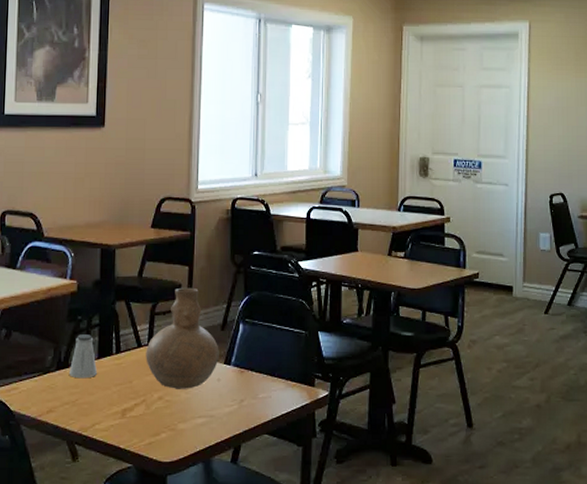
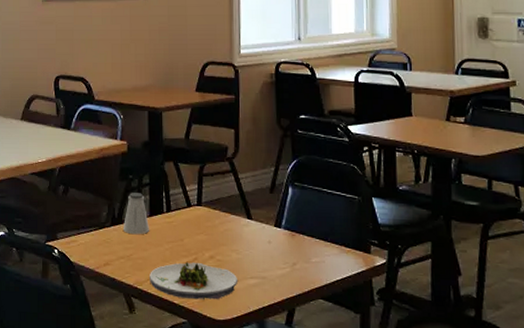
salad plate: none [95,405,186,443] -> present [150,262,239,300]
vase: present [146,287,219,389] -> none [195,150,269,250]

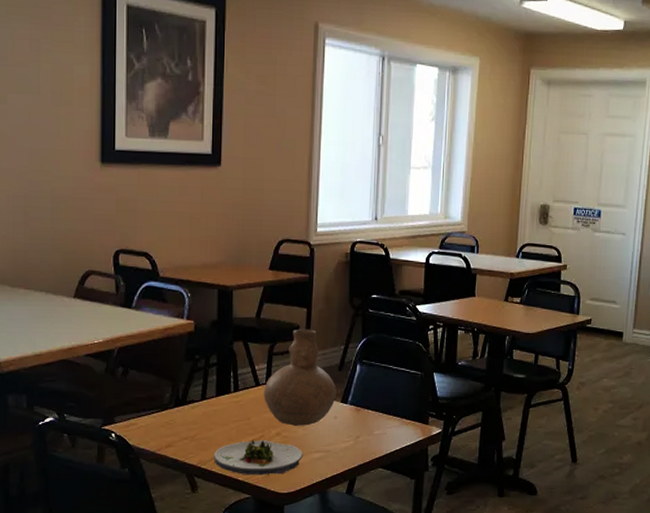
saltshaker: present [122,193,150,235] -> none [187,373,216,415]
vase: none [195,150,269,250] -> present [264,329,336,426]

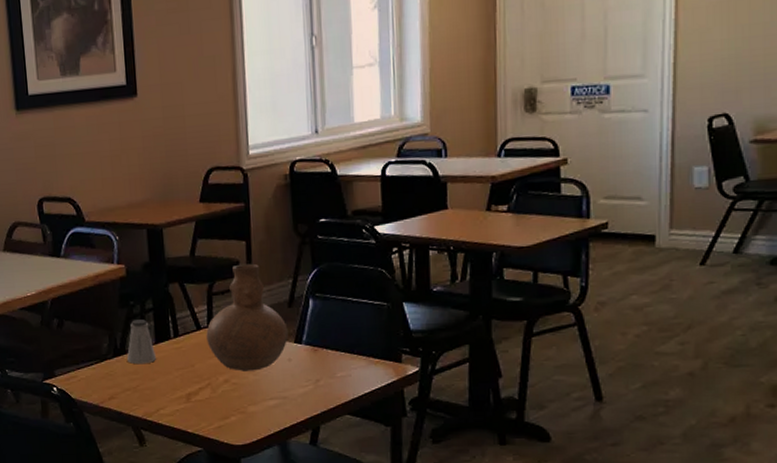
saltshaker: none [187,373,216,415] -> present [126,319,157,365]
salad plate: present [214,440,304,476] -> none [159,388,257,427]

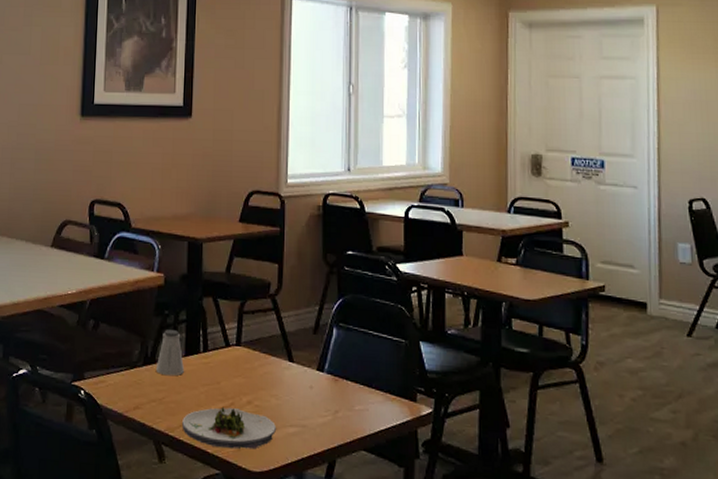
salad plate: none [159,388,257,427] -> present [182,408,277,450]
vase: present [206,263,288,371] -> none [234,286,312,395]

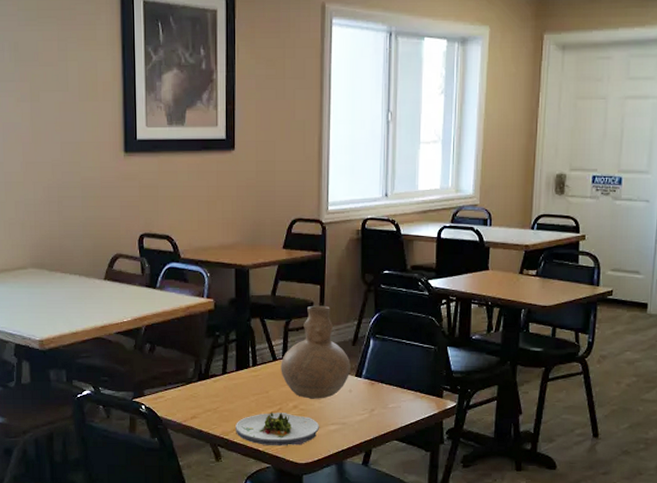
saltshaker: present [155,330,185,376] -> none [209,349,236,389]
vase: none [234,286,312,395] -> present [281,305,351,399]

